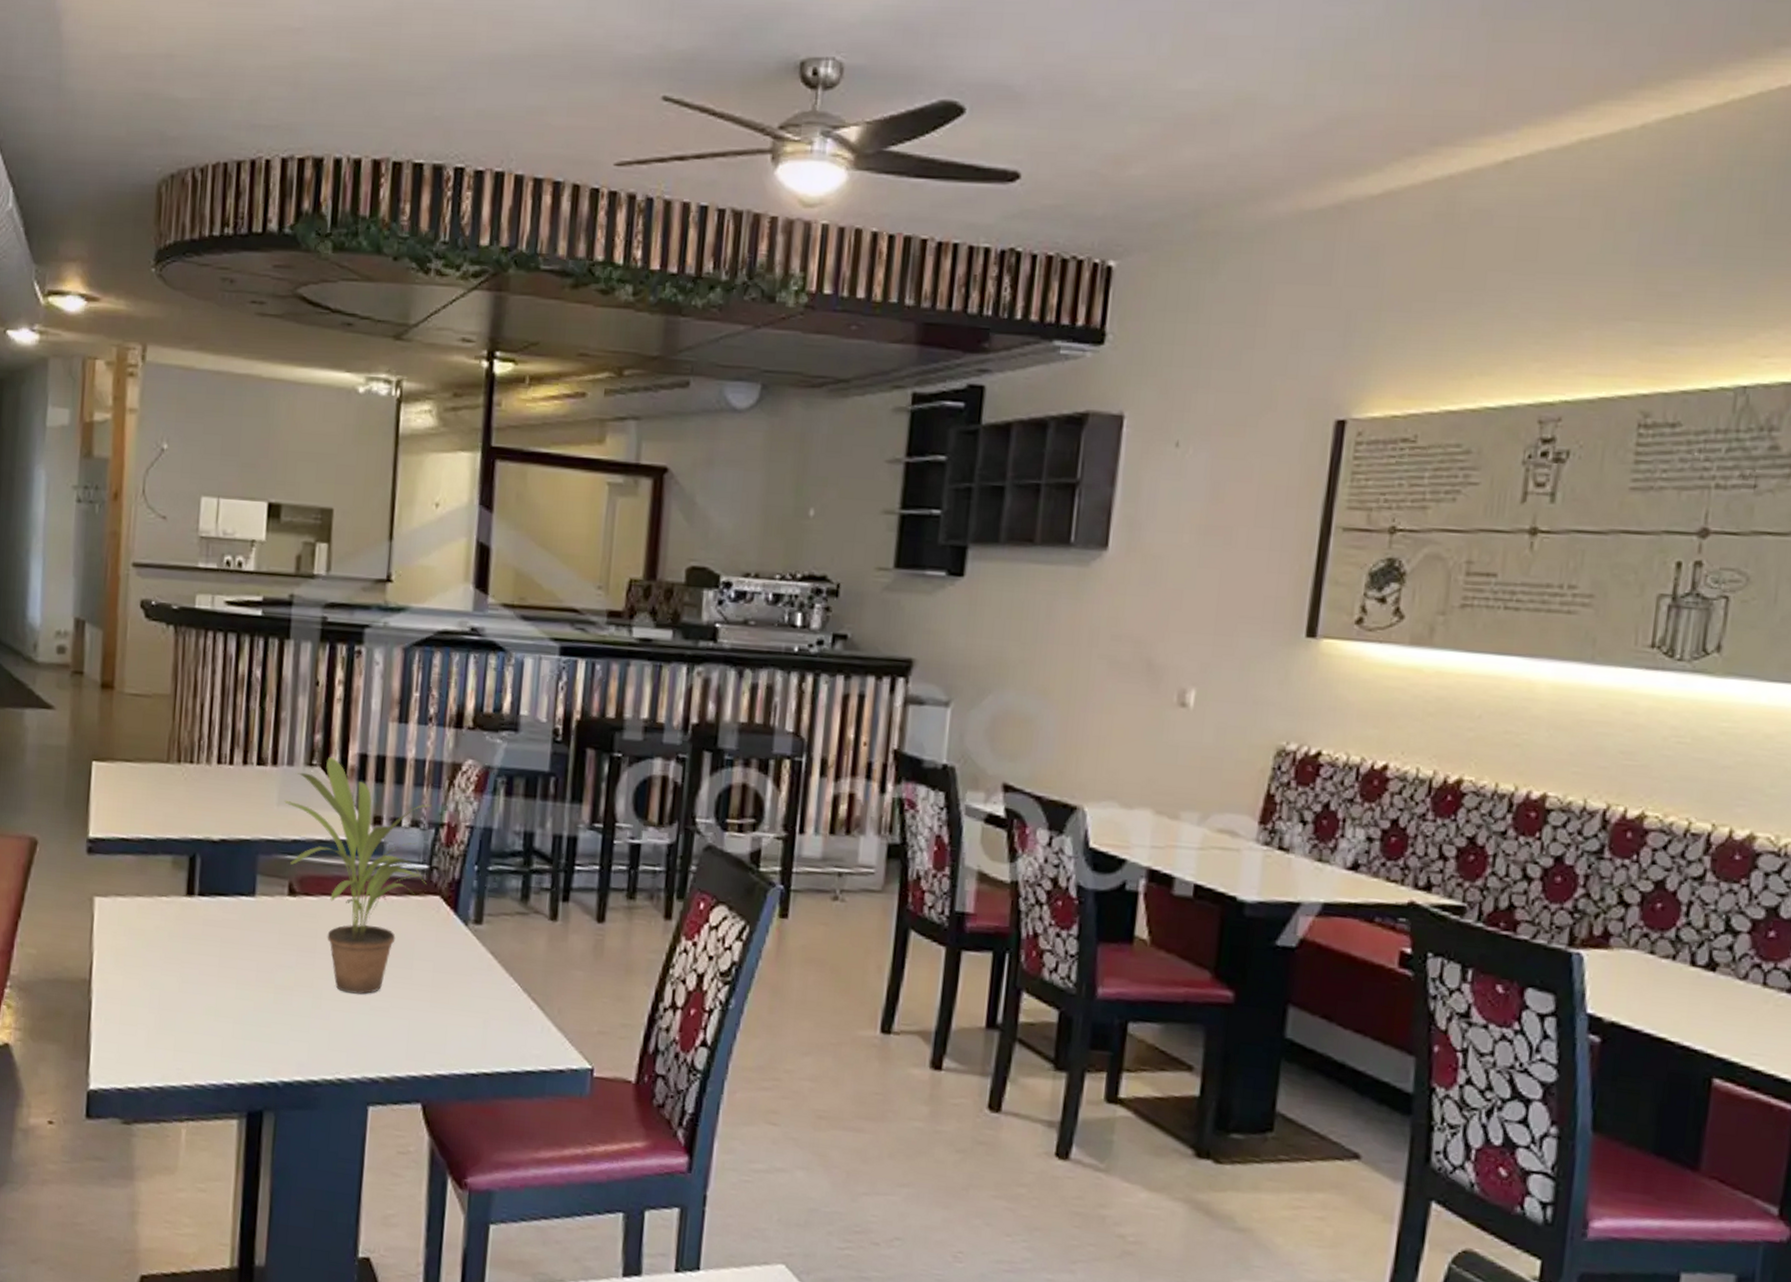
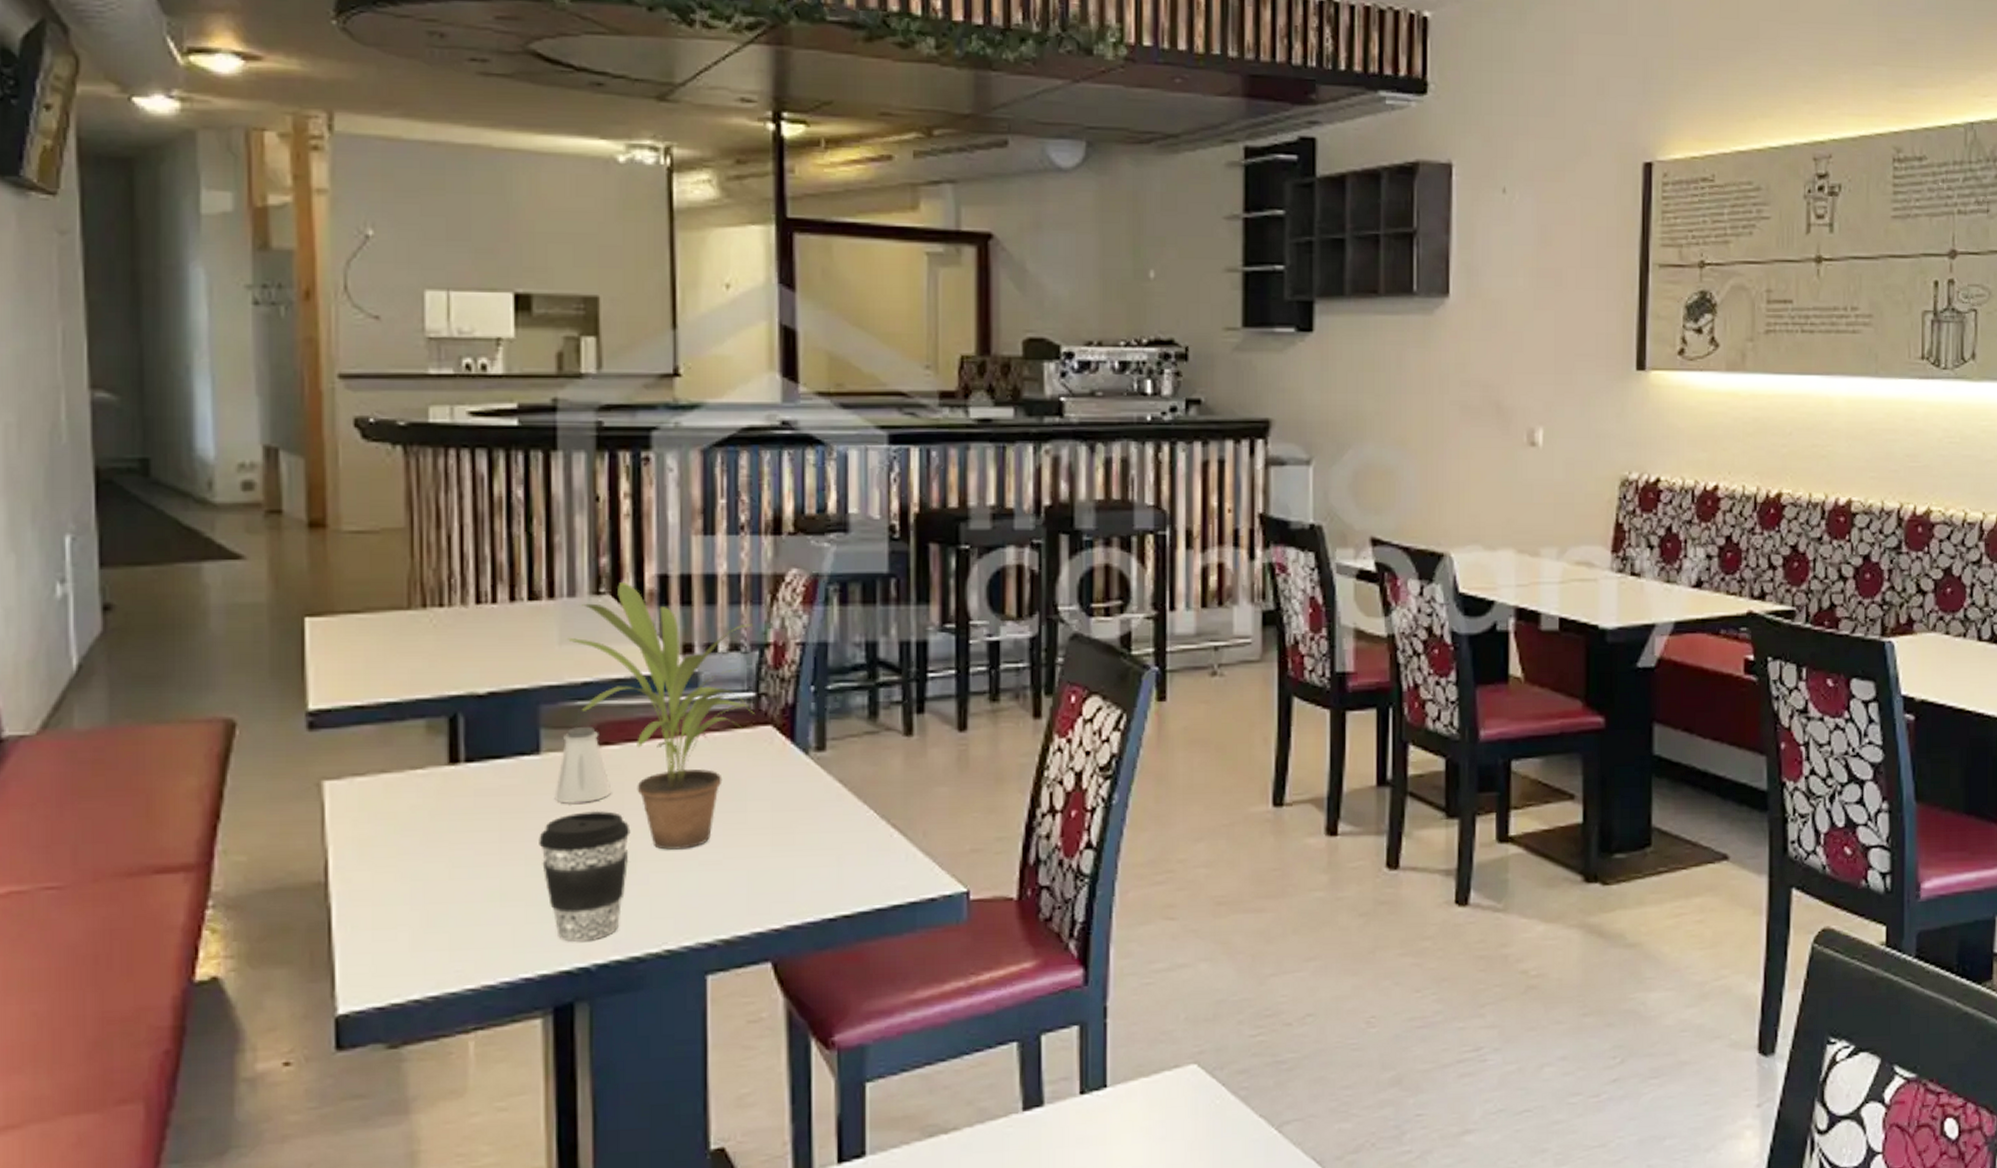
coffee cup: none [248,950,319,1061] -> present [539,810,631,942]
saltshaker: none [263,877,308,943] -> present [554,727,612,804]

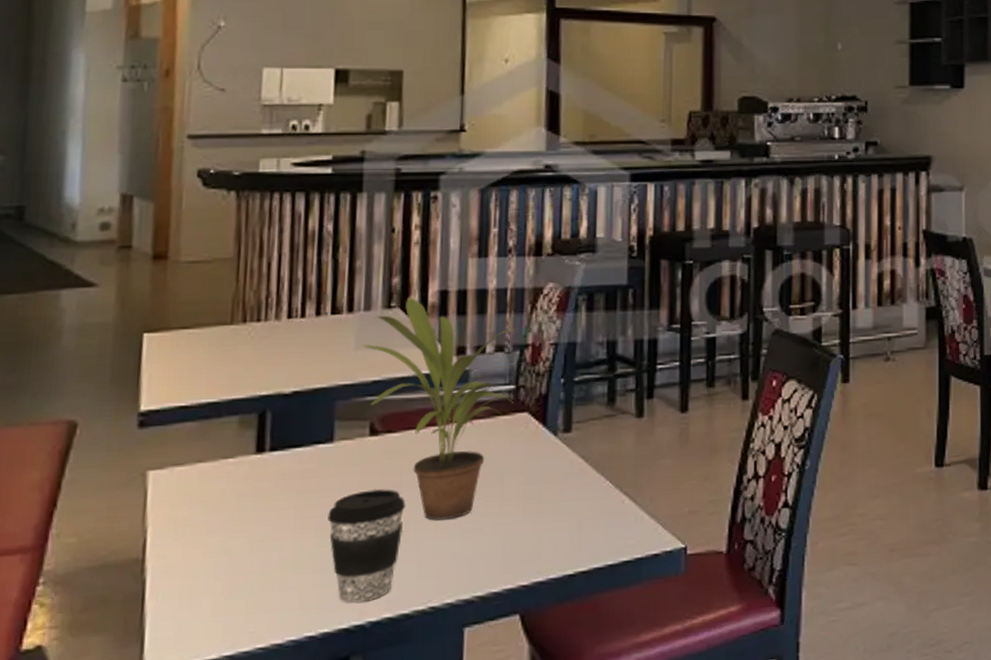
saltshaker: present [554,727,612,804] -> none [343,418,392,484]

